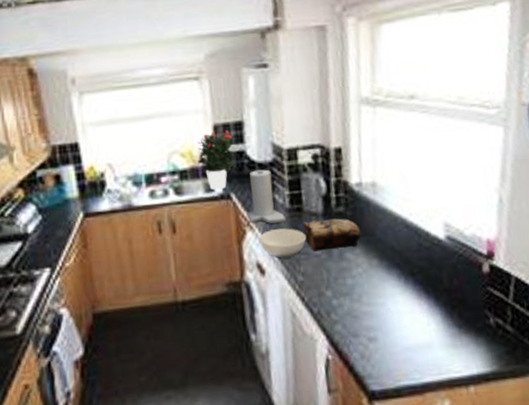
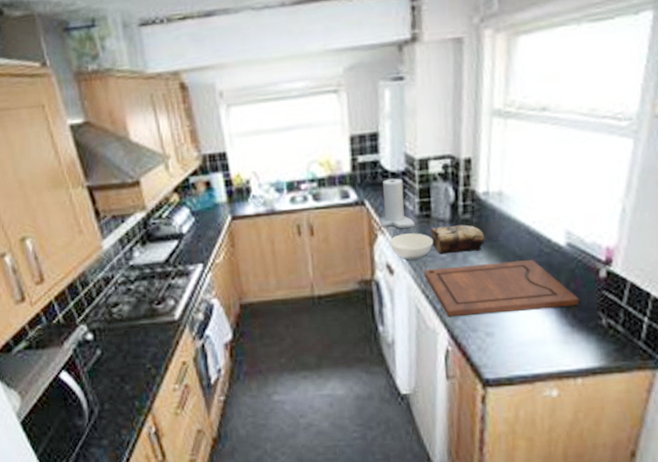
potted flower: present [197,130,236,191] -> none [335,141,370,197]
cutting board: none [298,255,464,320] -> present [424,260,579,316]

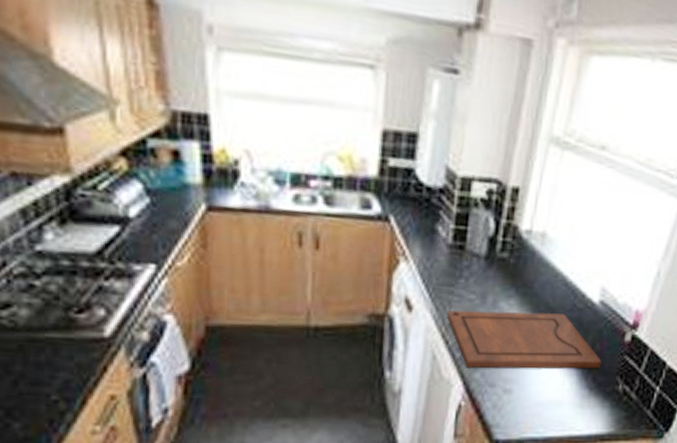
paper towel: present [380,178,416,228] -> none [404,194,446,258]
bowl: present [389,233,434,260] -> none [412,264,464,298]
bread loaf: present [430,224,485,255] -> none [461,262,520,296]

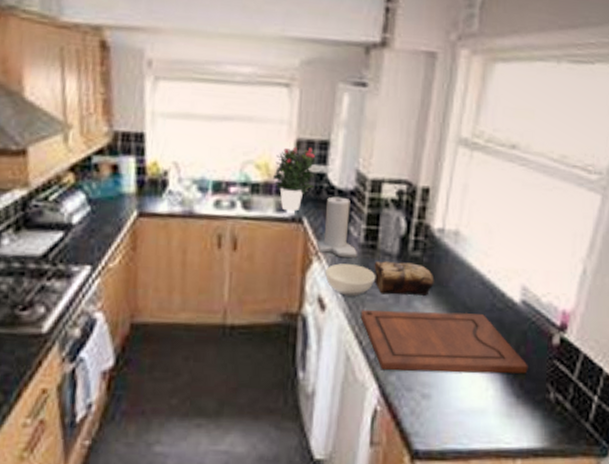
potted flower: none [357,138,404,209] -> present [273,147,317,212]
paper towel: none [404,194,446,258] -> present [317,196,358,258]
bowl: none [412,264,464,298] -> present [325,263,376,297]
bread loaf: none [461,262,520,296] -> present [374,261,434,296]

